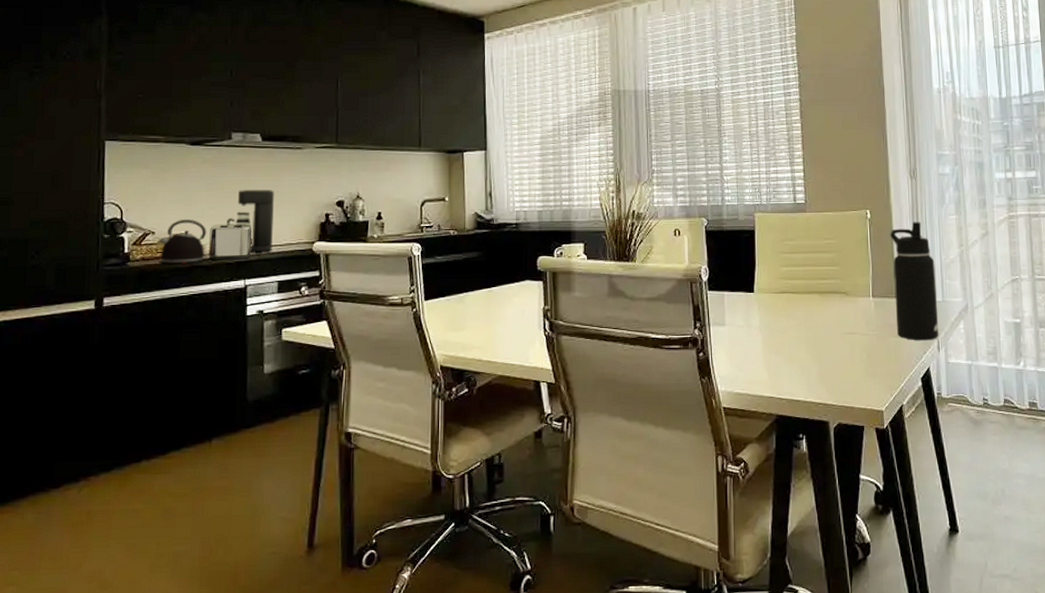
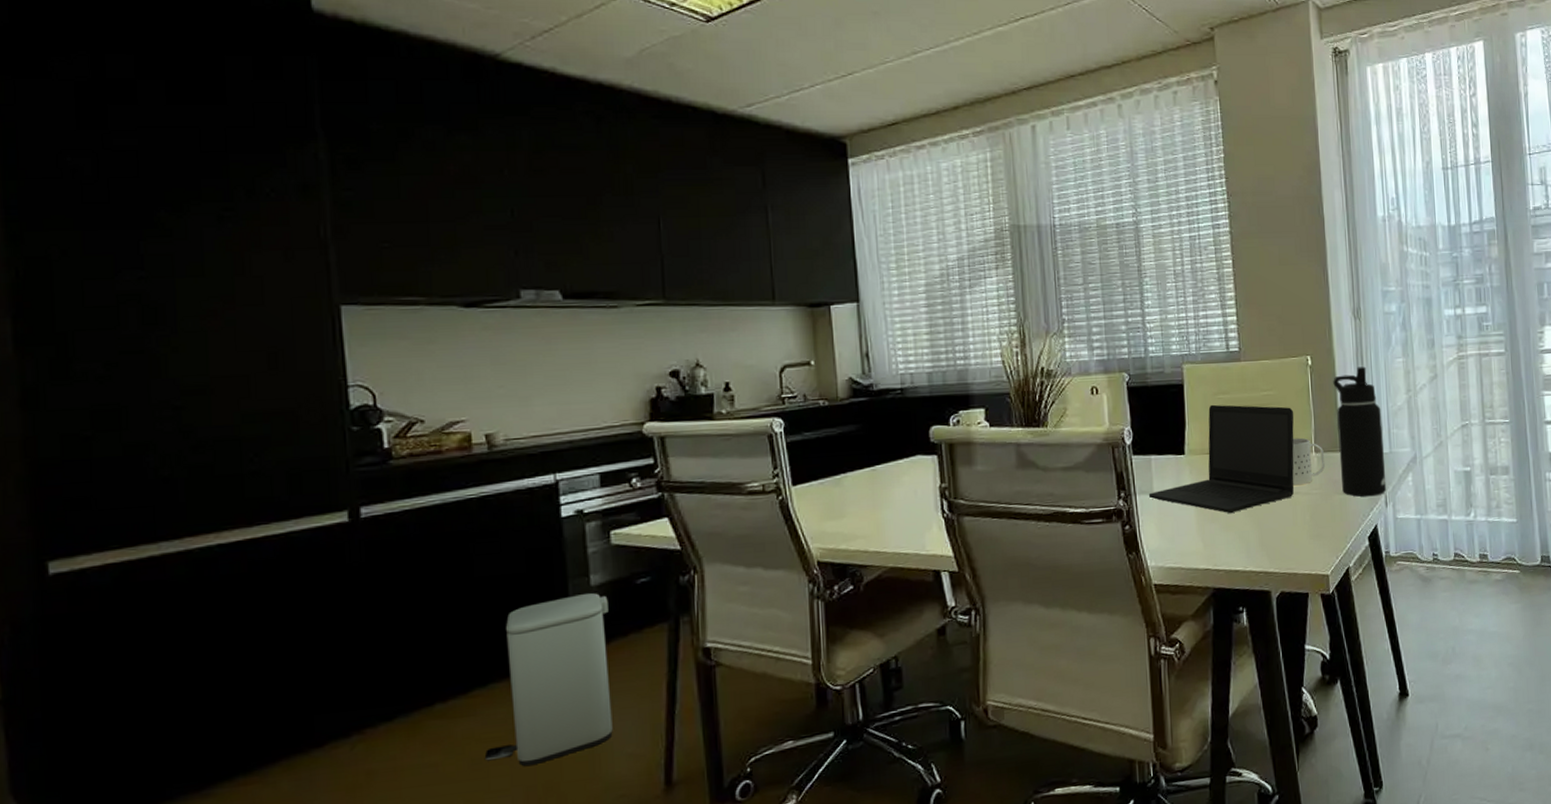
kettle: present [157,219,207,266] -> none [429,401,501,462]
pedal bin: none [173,380,276,520] -> present [484,593,613,767]
toaster: present [208,224,252,262] -> none [501,404,561,454]
coffee maker: present [227,190,274,253] -> none [523,360,589,440]
laptop: none [721,249,854,348] -> present [1148,404,1294,514]
mug: none [851,283,881,326] -> present [1292,437,1325,486]

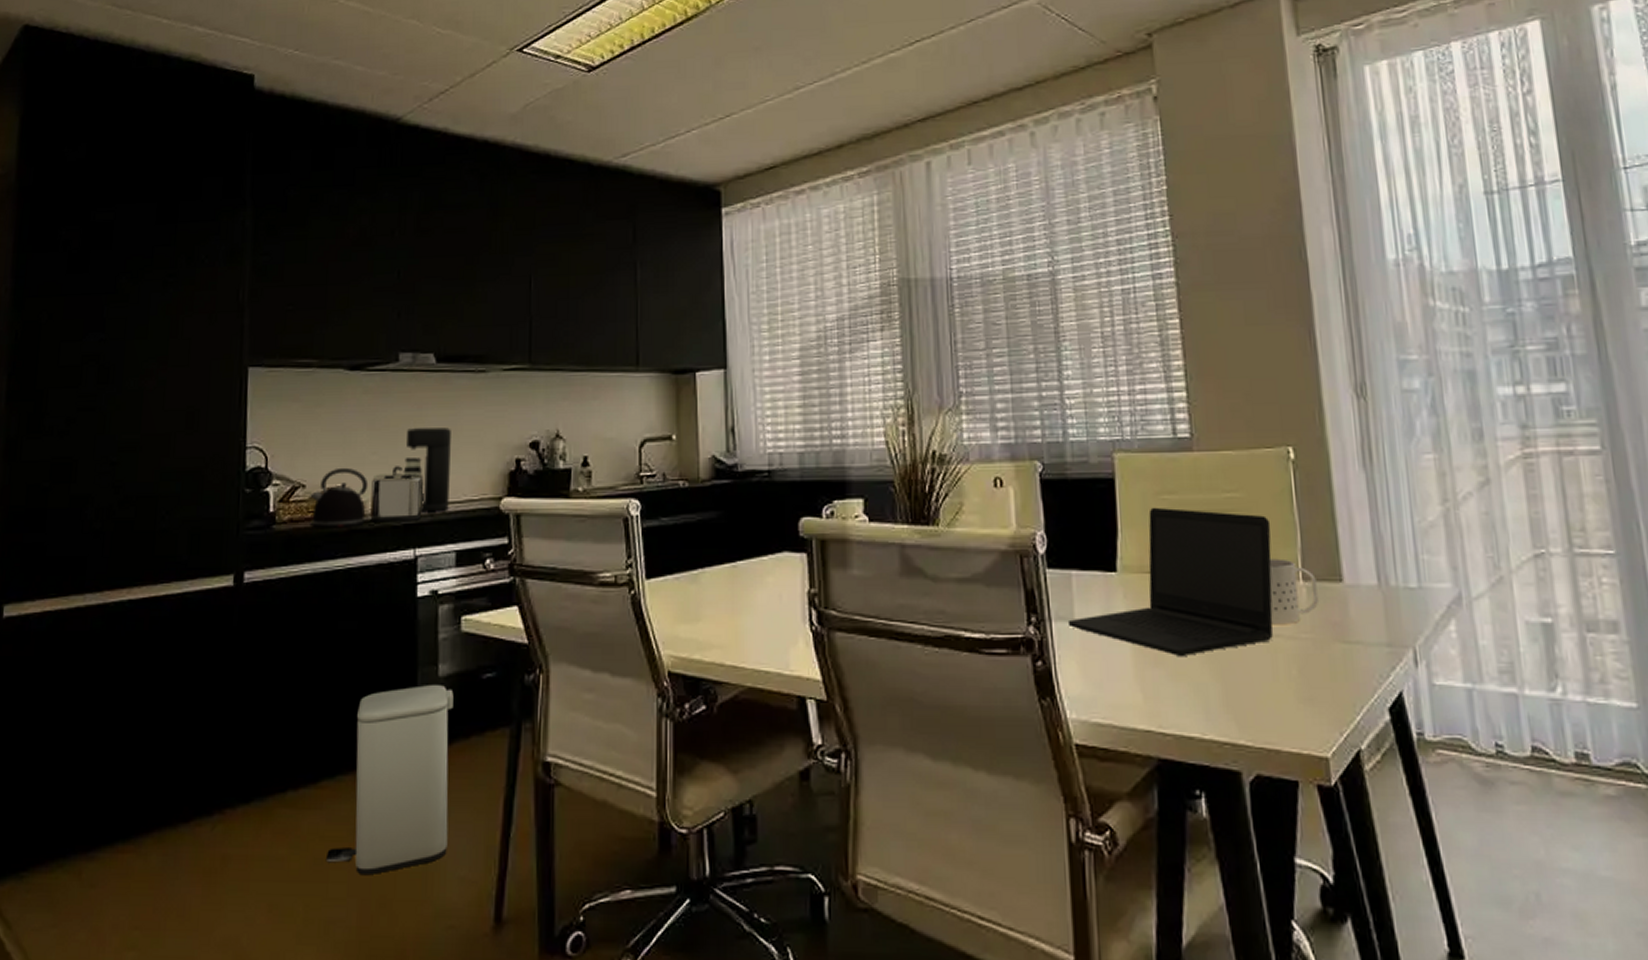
kettle: none [429,401,501,462] -> present [309,467,369,530]
toaster: none [501,404,561,454] -> present [370,473,424,524]
coffee maker: none [523,360,589,440] -> present [392,427,451,512]
water bottle: present [1333,366,1387,497] -> none [1327,463,1416,650]

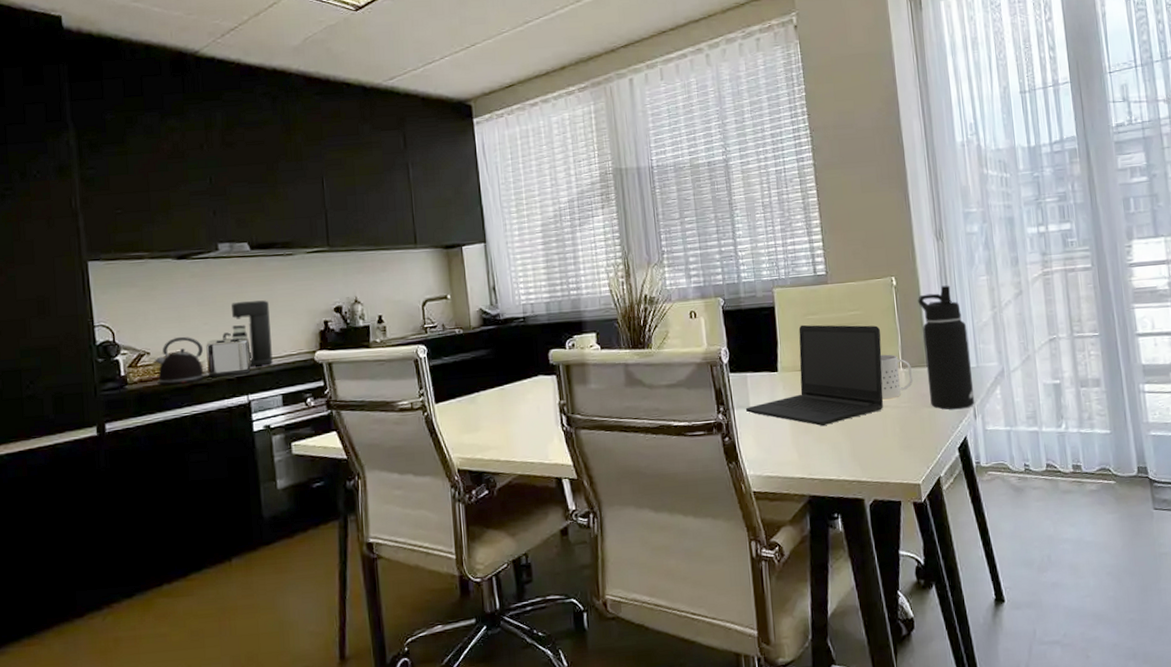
pedal bin: present [325,685,454,876] -> none [200,495,298,639]
water bottle: none [1327,463,1416,650] -> present [918,285,975,410]

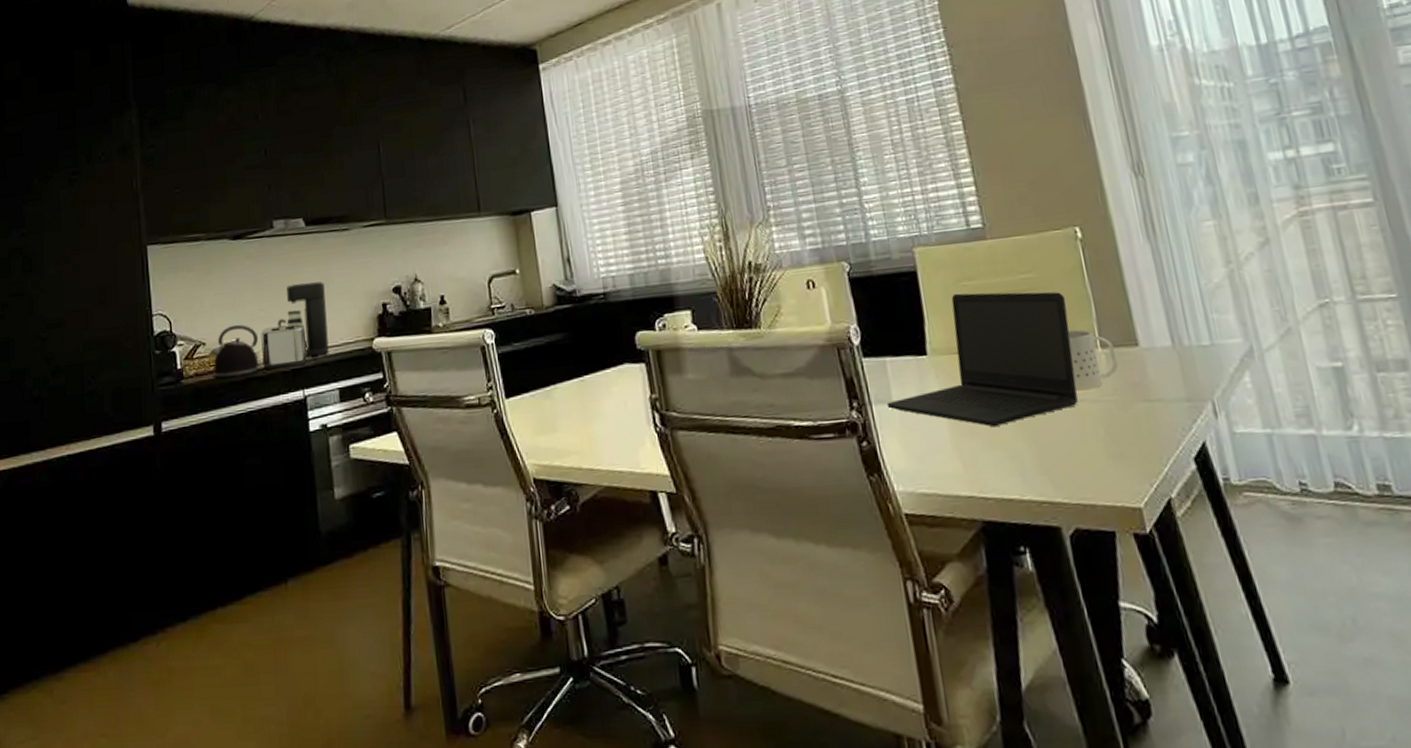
water bottle: present [918,285,975,410] -> none [1115,235,1214,405]

